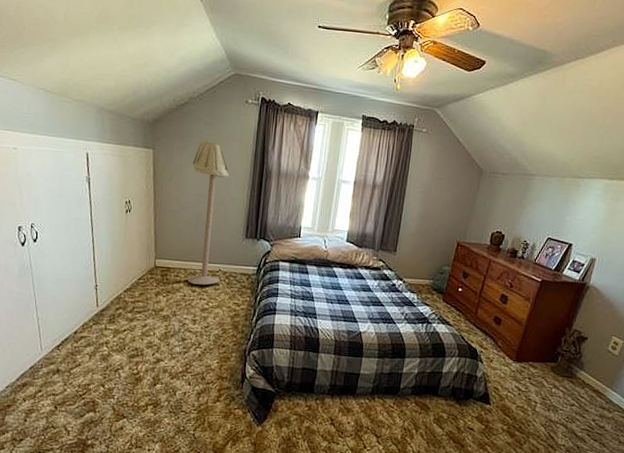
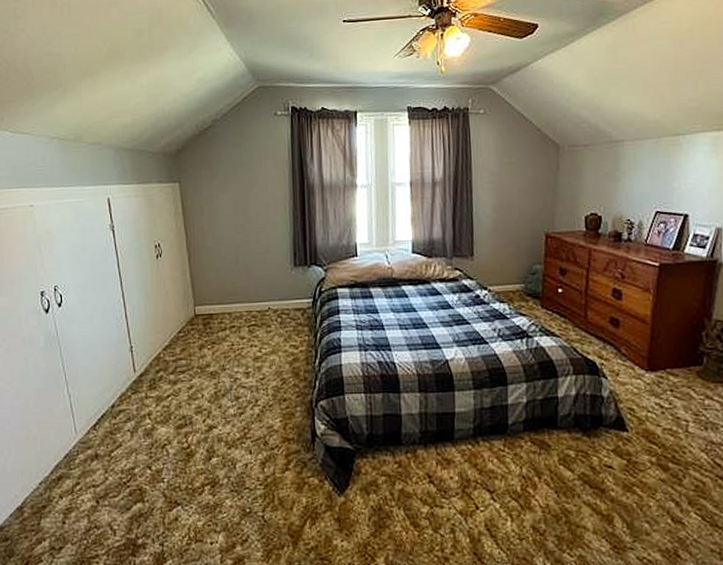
floor lamp: present [187,138,229,285] -> none [224,161,271,330]

